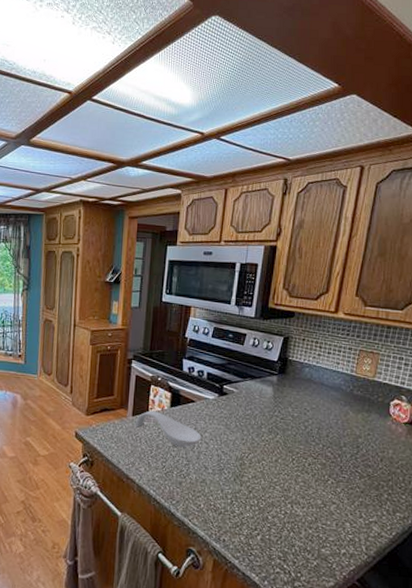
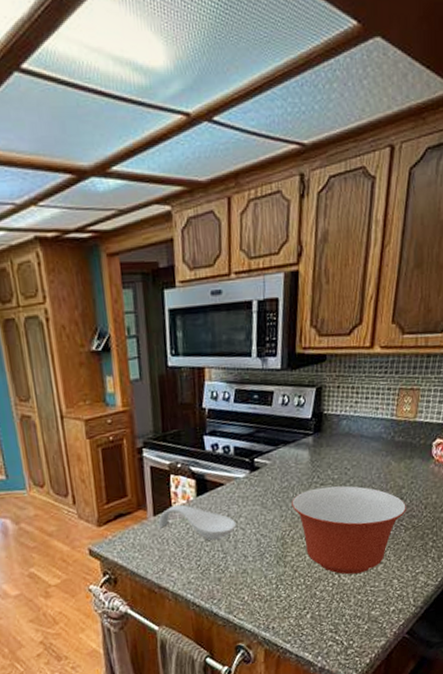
mixing bowl: none [253,421,362,509] -> present [292,485,406,575]

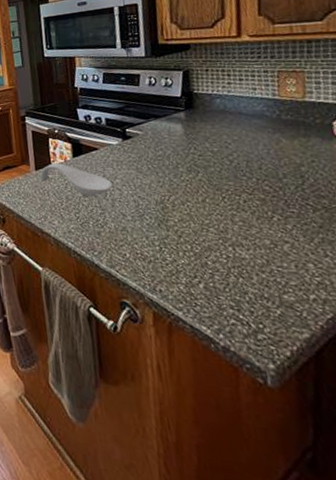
mixing bowl: present [292,485,406,575] -> none [168,158,311,249]

